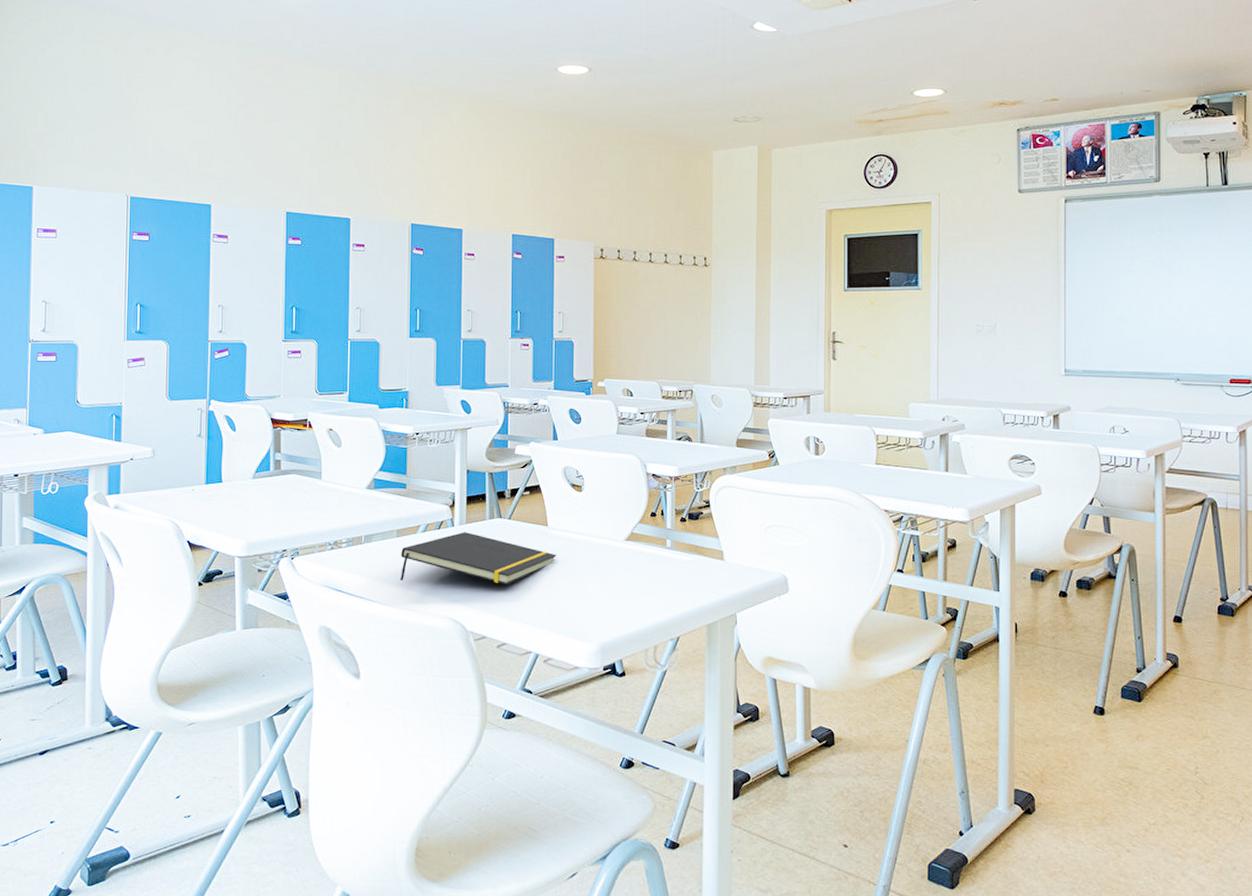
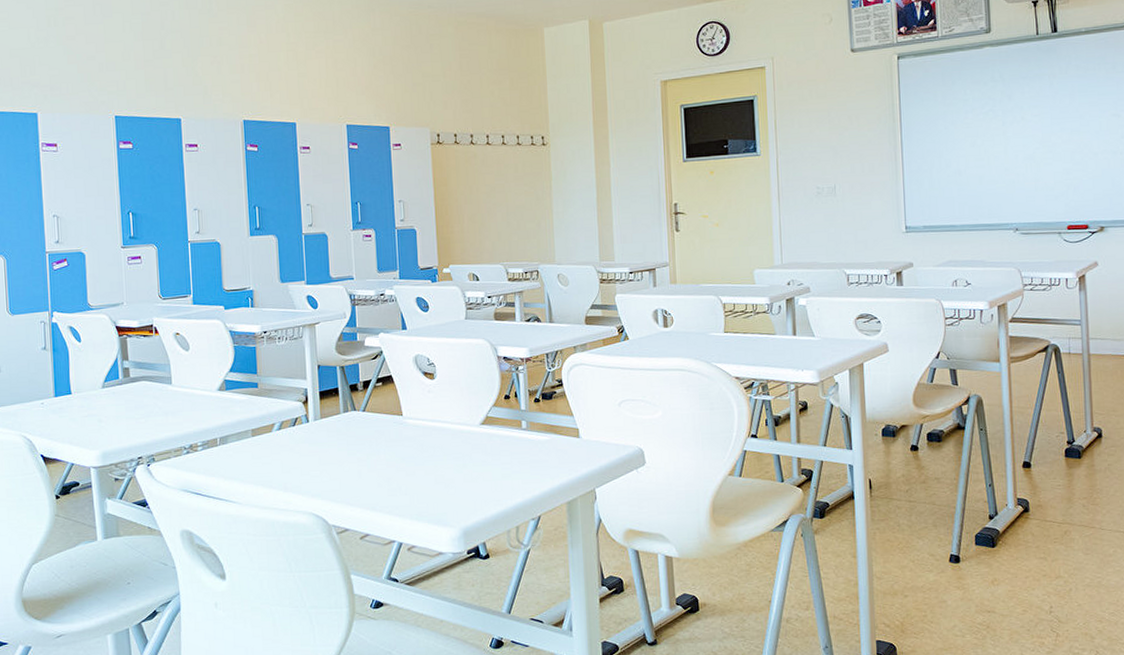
notepad: present [399,532,557,586] -> none [257,427,414,480]

